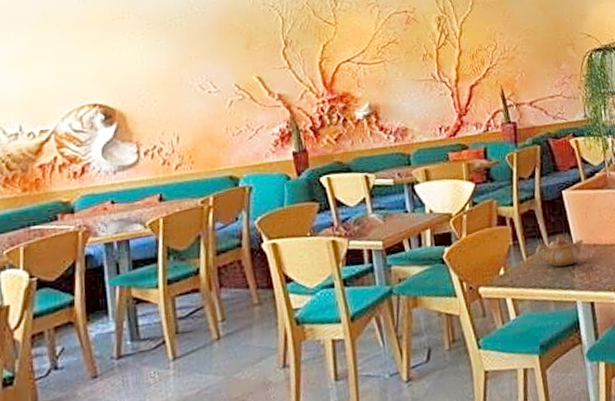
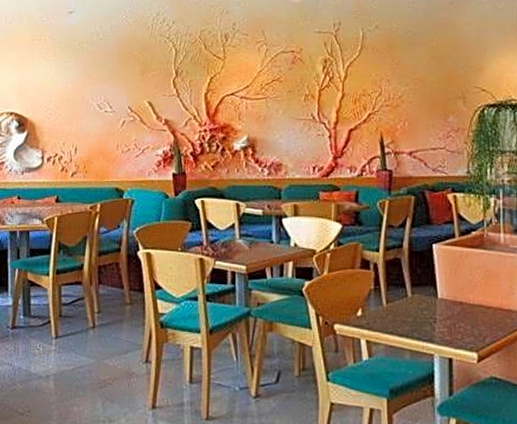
teapot: present [535,234,584,267] -> none [397,287,450,319]

